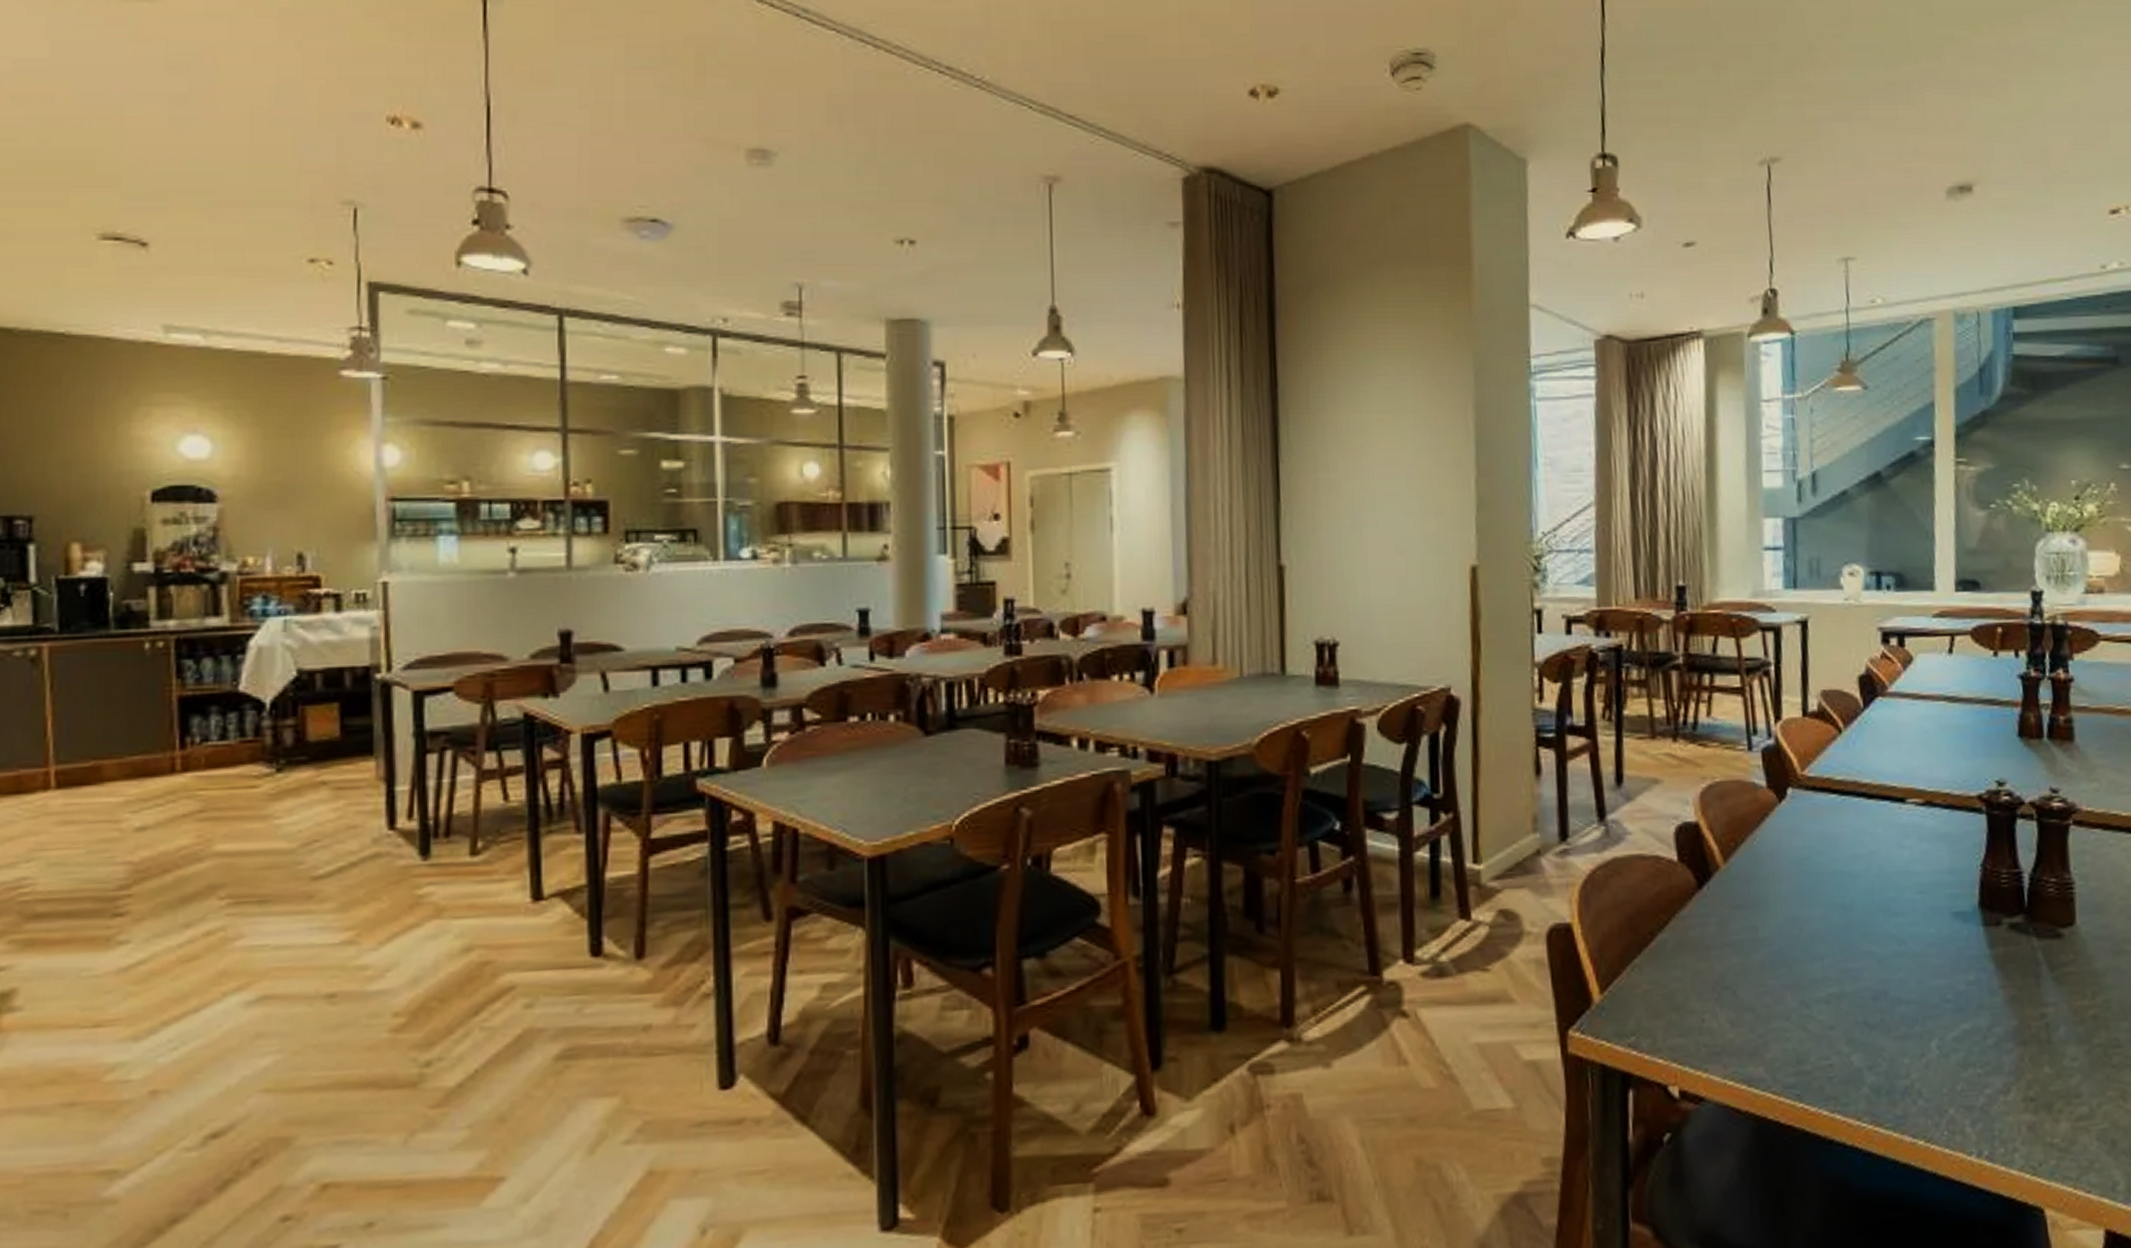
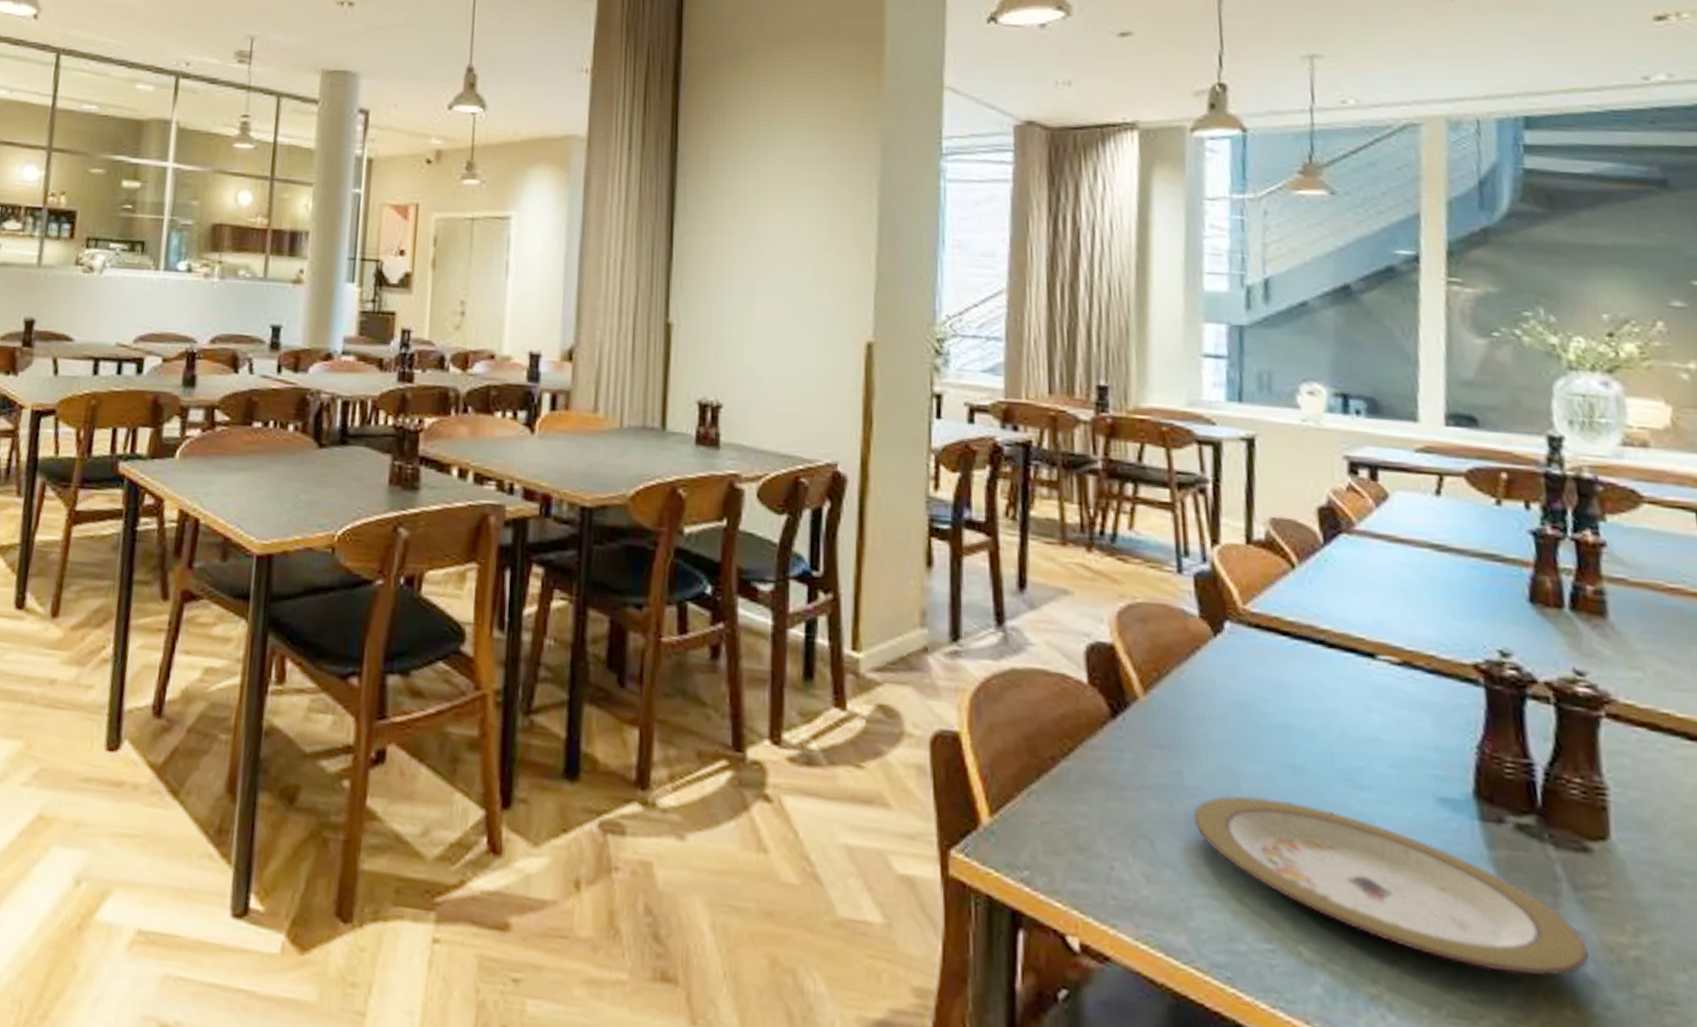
plate: none [1766,936,2061,1048] -> present [1193,795,1589,977]

